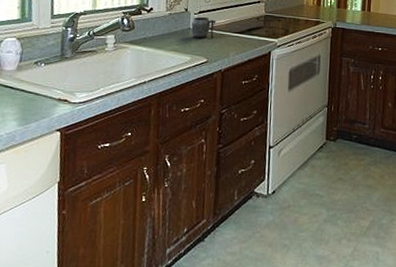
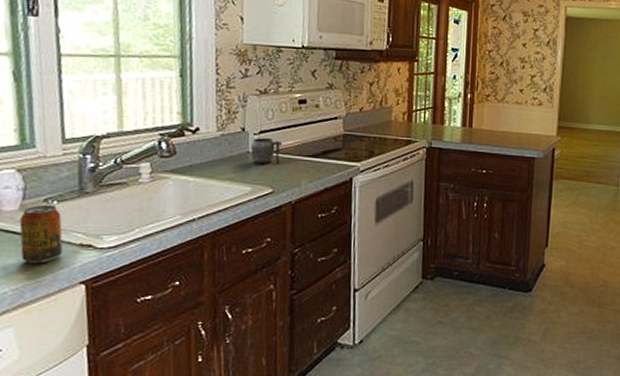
beverage can: none [15,66,47,114] -> present [19,204,63,264]

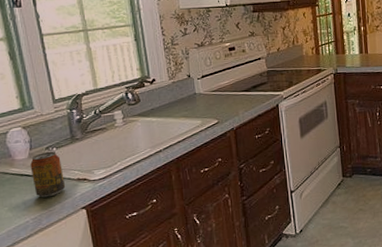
mug: present [251,138,281,165] -> none [196,81,221,103]

